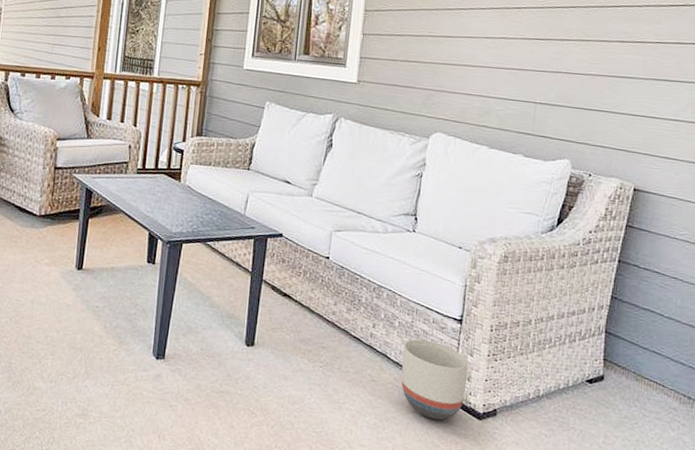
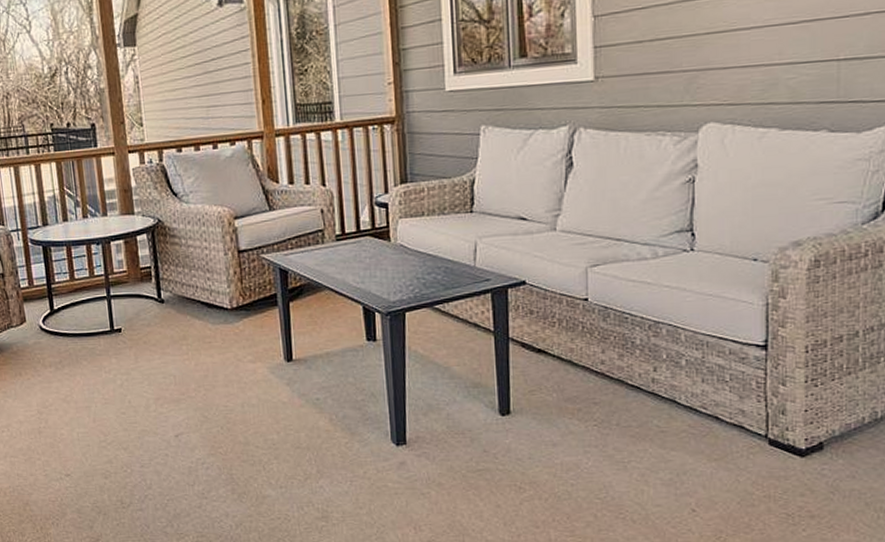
planter: present [401,339,468,420] -> none [696,375,780,464]

